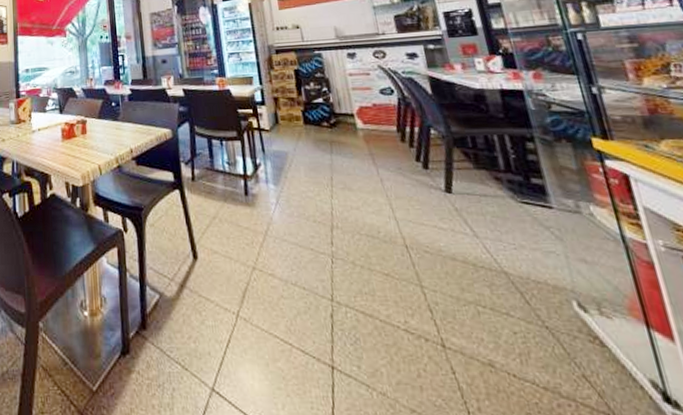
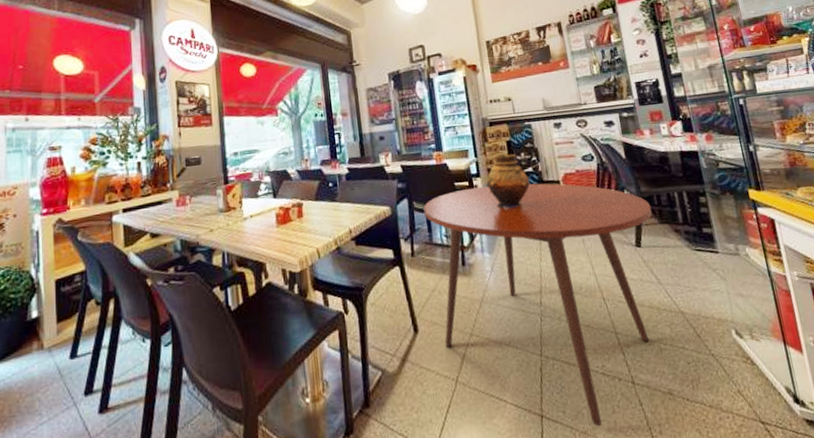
dining table: none [205,114,466,390] -> present [423,183,652,427]
vase: none [272,83,321,139] -> present [486,154,531,208]

